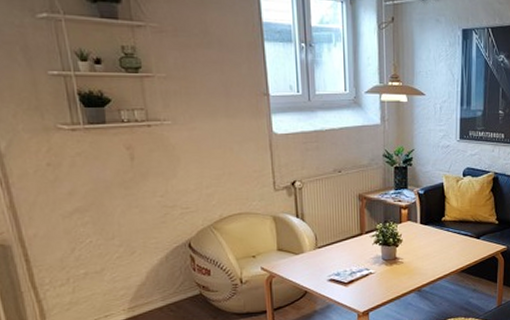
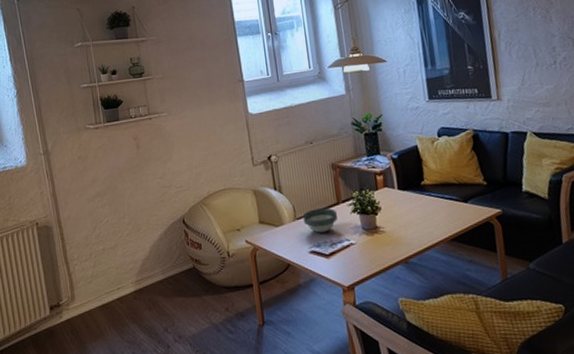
bowl: none [324,238,359,262] -> present [302,207,337,233]

